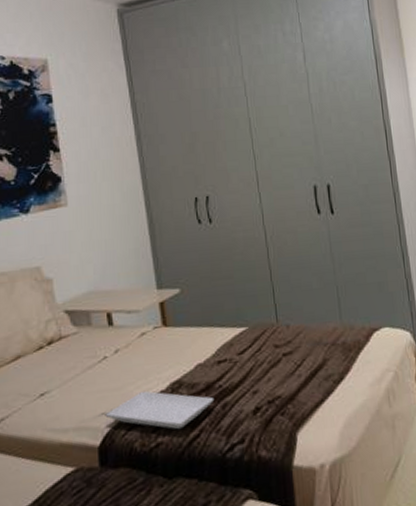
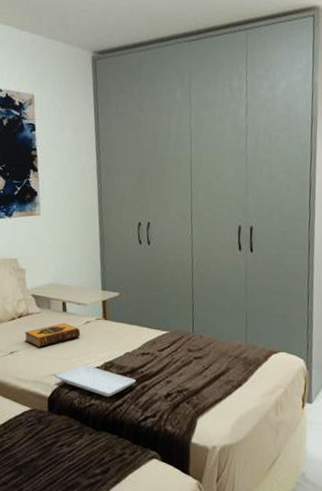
hardback book: none [59,340,135,382] -> present [24,323,81,348]

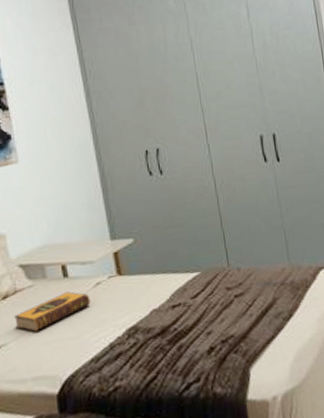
tray: present [55,364,137,398] -> none [62,338,170,373]

